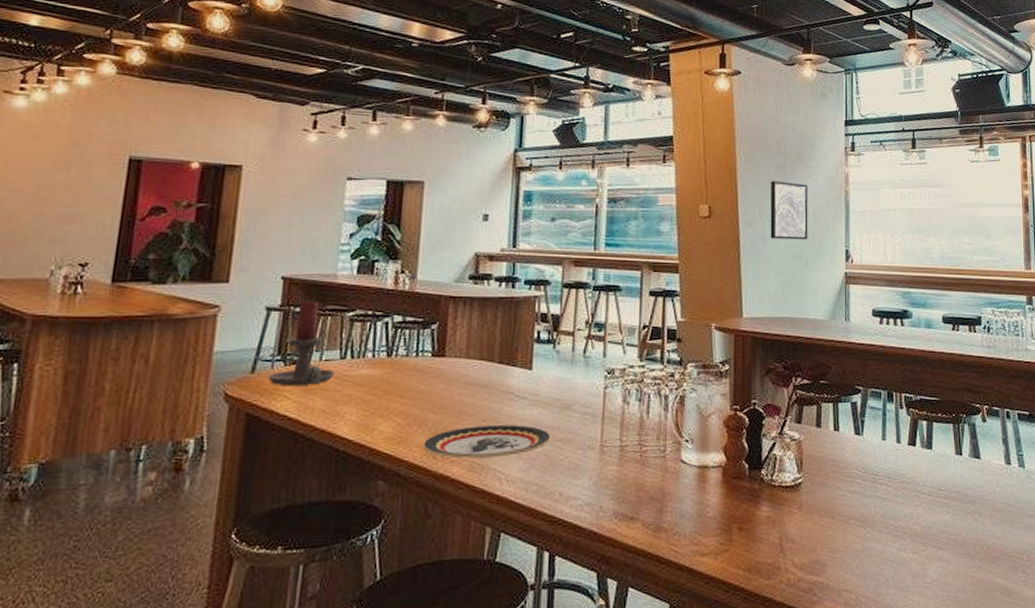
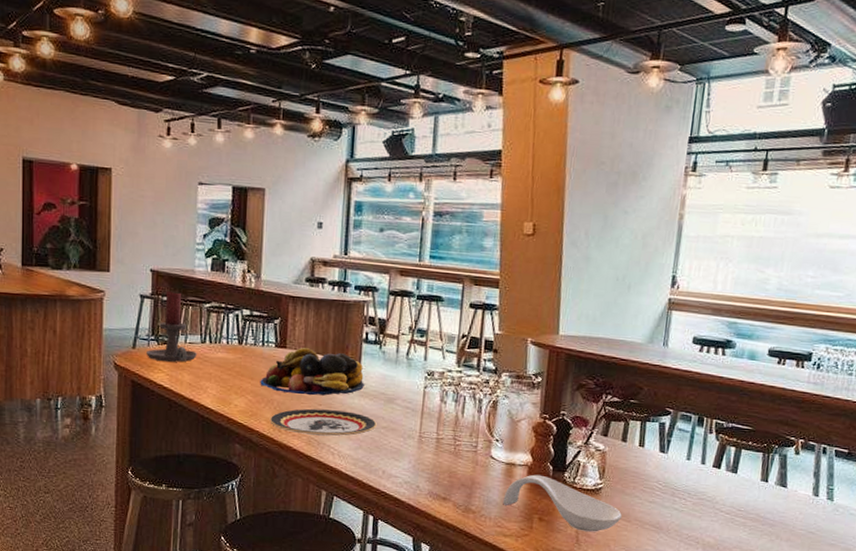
fruit bowl: none [412,354,536,411] -> present [260,348,364,396]
spoon rest: none [698,475,825,537] -> present [503,474,622,532]
wall art: present [770,180,808,240] -> none [594,200,640,263]

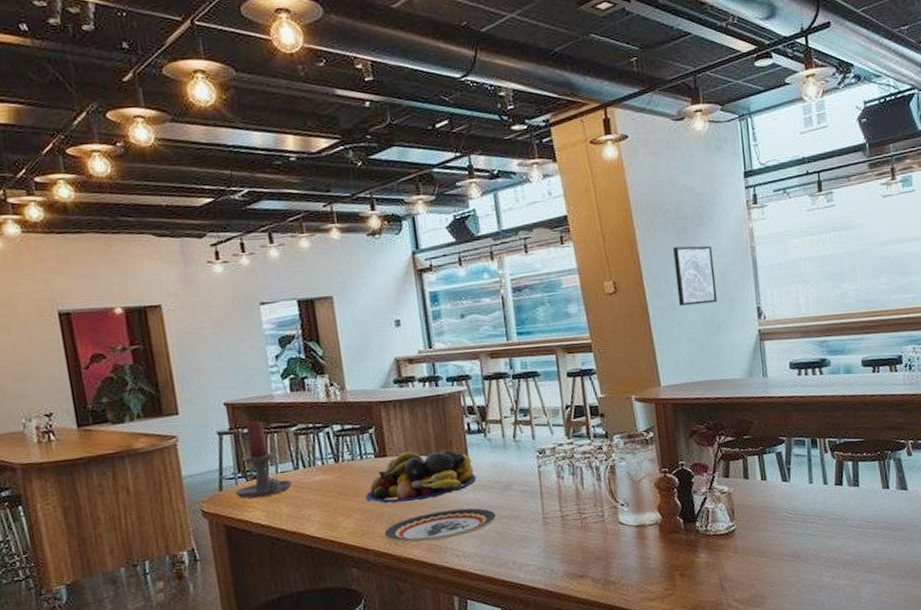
spoon rest: present [503,474,622,532] -> none [640,530,760,578]
wall art: none [594,200,640,263] -> present [673,245,718,306]

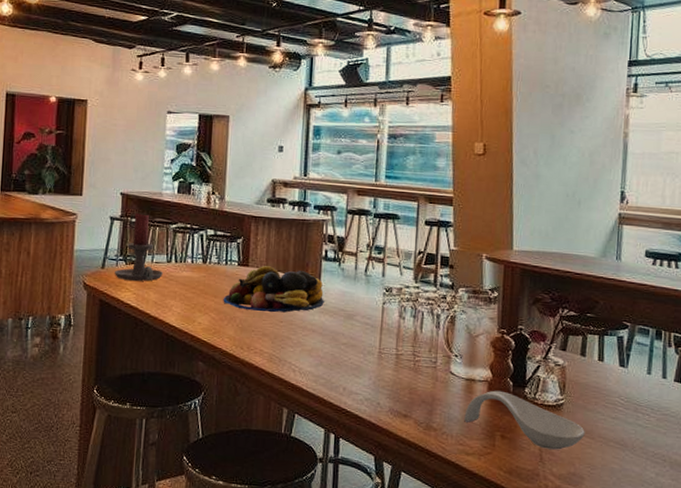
plate: present [383,508,497,543] -> none [232,325,337,353]
spoon rest: none [640,530,760,578] -> present [464,390,585,450]
wall art: present [673,245,718,306] -> none [543,120,586,180]

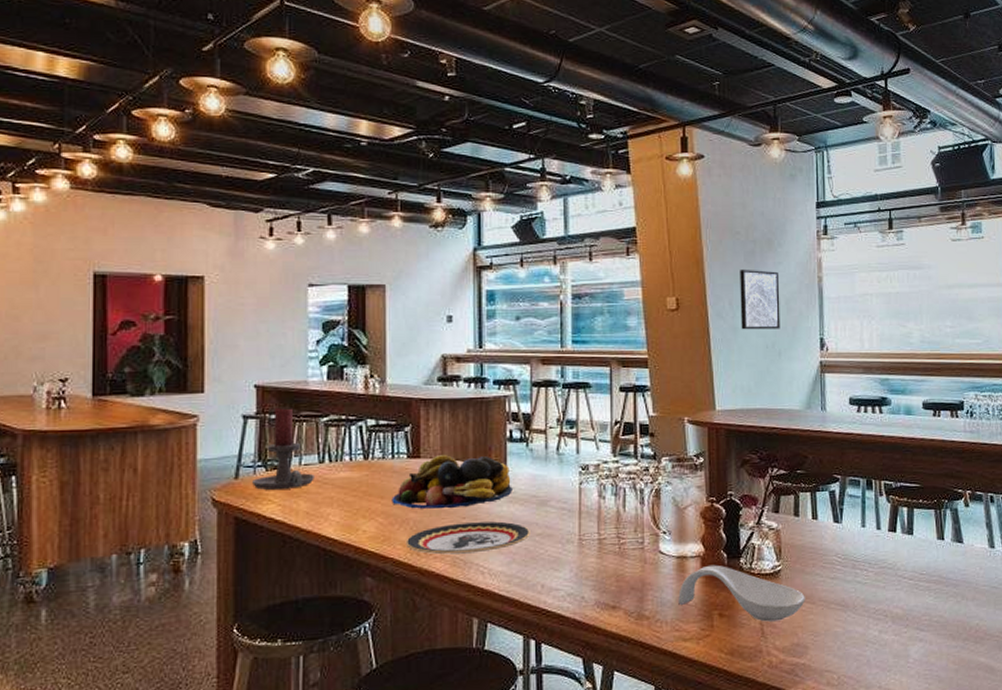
plate: none [232,325,337,353] -> present [405,521,530,555]
wall art: none [543,120,586,180] -> present [740,269,780,330]

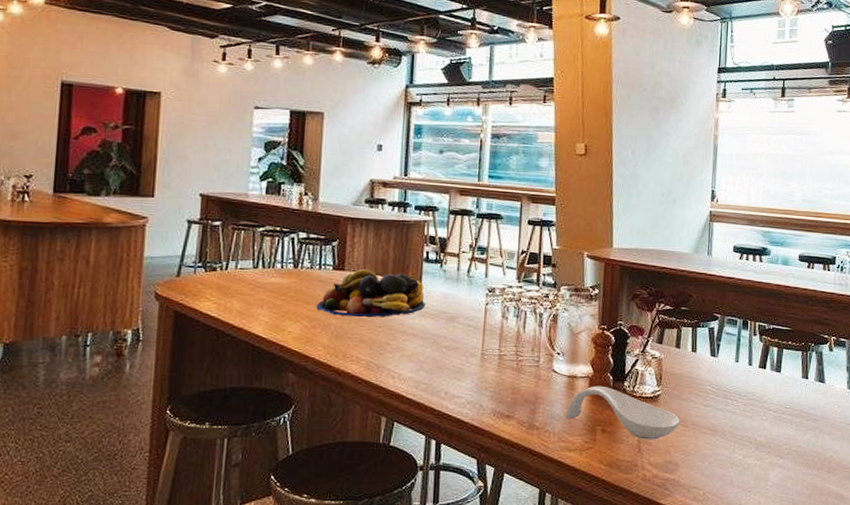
candle holder: present [253,408,314,490] -> none [192,216,248,289]
plate: present [405,521,530,555] -> none [326,331,439,359]
wall art: present [740,269,780,330] -> none [641,122,680,180]

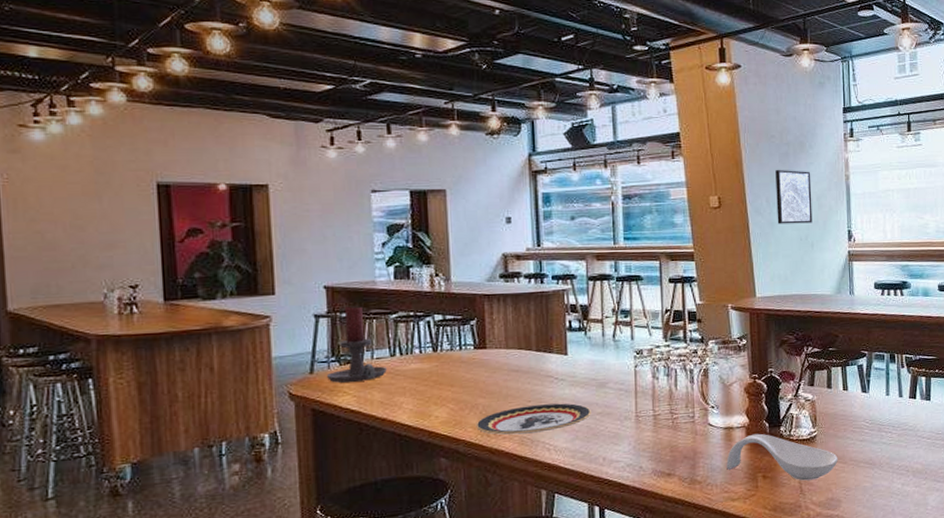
candle holder: none [192,216,248,289] -> present [327,307,387,383]
fruit bowl: present [316,269,425,318] -> none [461,345,573,395]
plate: none [326,331,439,359] -> present [476,403,591,435]
wall art: none [641,122,680,180] -> present [775,169,813,224]

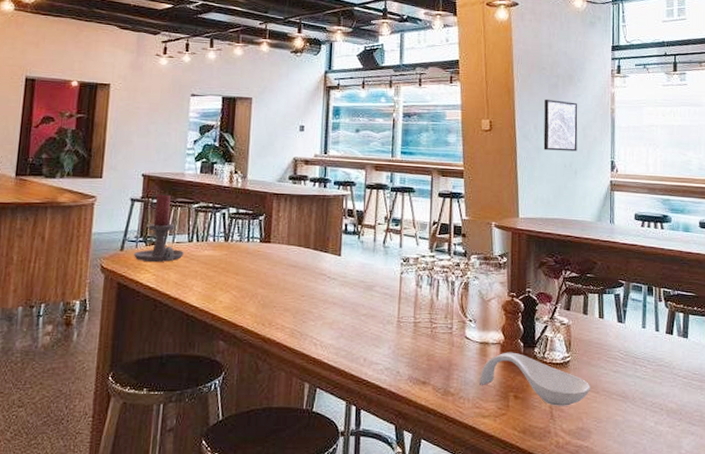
plate: present [476,403,591,435] -> none [253,300,357,327]

